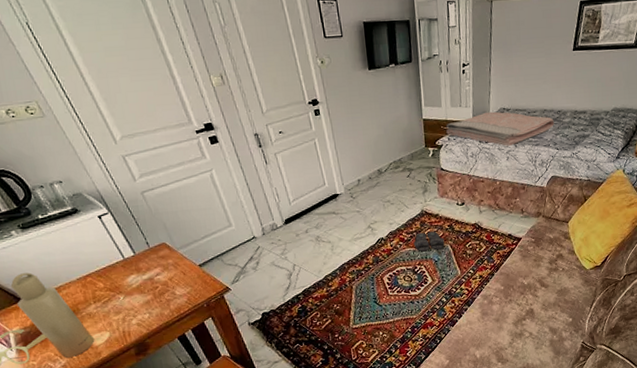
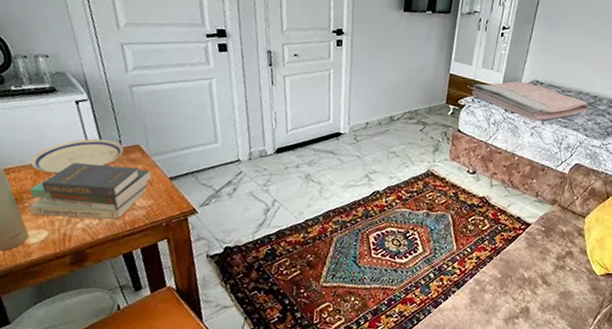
plate: none [75,244,153,284] -> present [30,138,124,174]
books: none [83,263,183,322] -> present [28,162,152,220]
slippers: present [413,231,445,252] -> none [411,194,446,218]

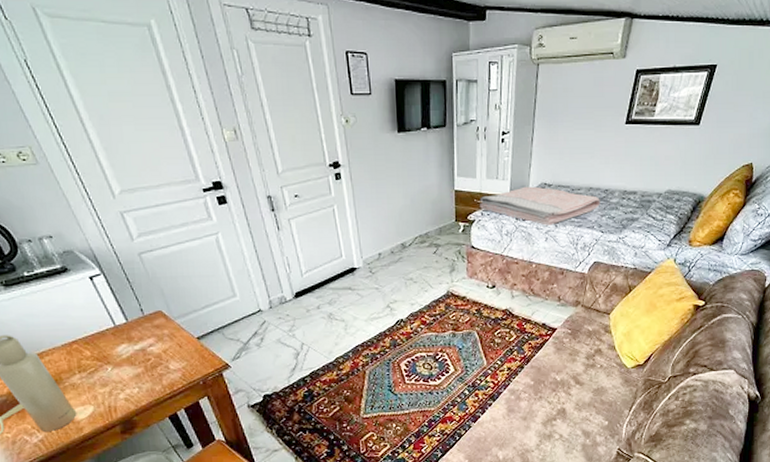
books: present [28,162,152,220] -> none [67,333,179,393]
plate: present [30,138,124,174] -> none [60,310,148,351]

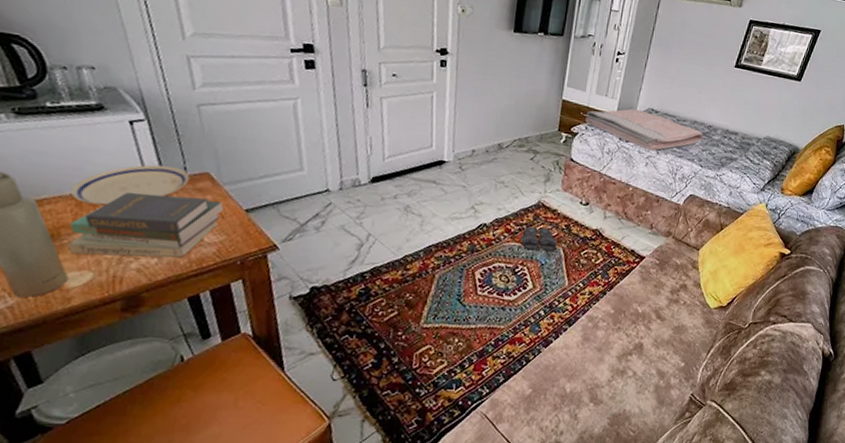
plate: none [60,310,148,351] -> present [70,164,190,206]
books: none [67,333,179,393] -> present [67,192,224,258]
slippers: none [436,315,471,338] -> present [520,226,558,252]

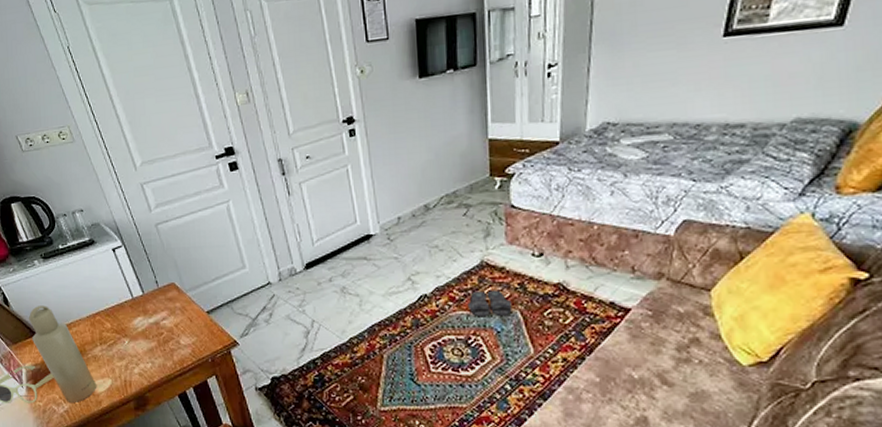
books: present [67,192,224,258] -> none [90,307,190,365]
plate: present [70,164,190,206] -> none [85,282,162,323]
towel: present [585,108,703,152] -> none [520,127,689,176]

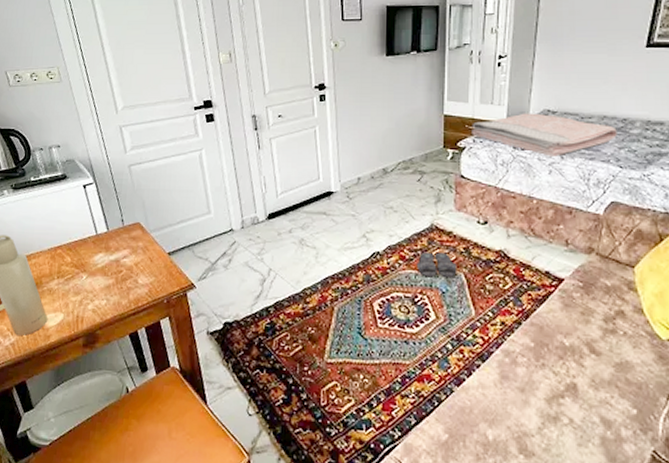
towel: none [520,127,689,176] -> present [472,113,617,157]

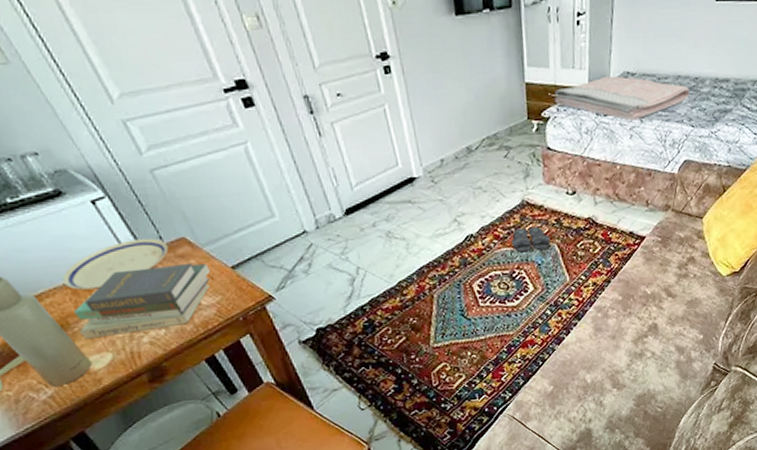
books: none [46,244,152,299] -> present [74,264,210,340]
plate: none [47,220,126,257] -> present [62,238,169,291]

